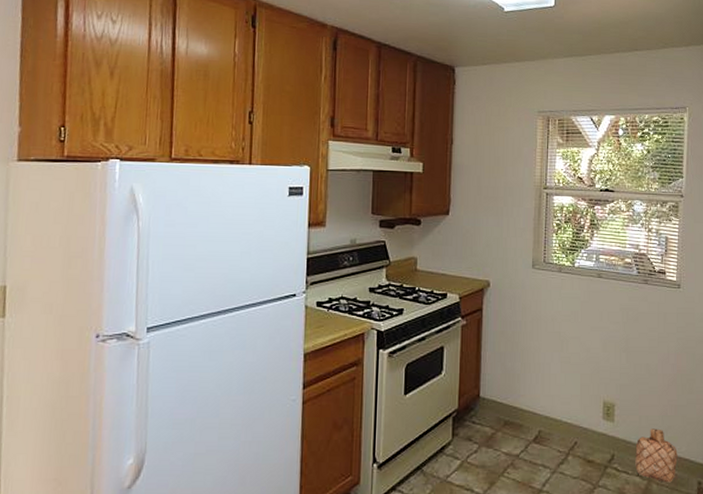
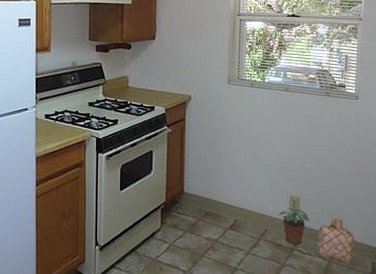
potted plant: none [590,416,625,461] -> present [278,207,309,245]

